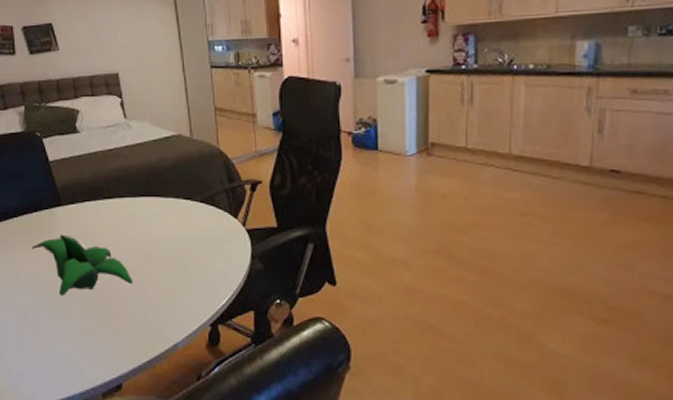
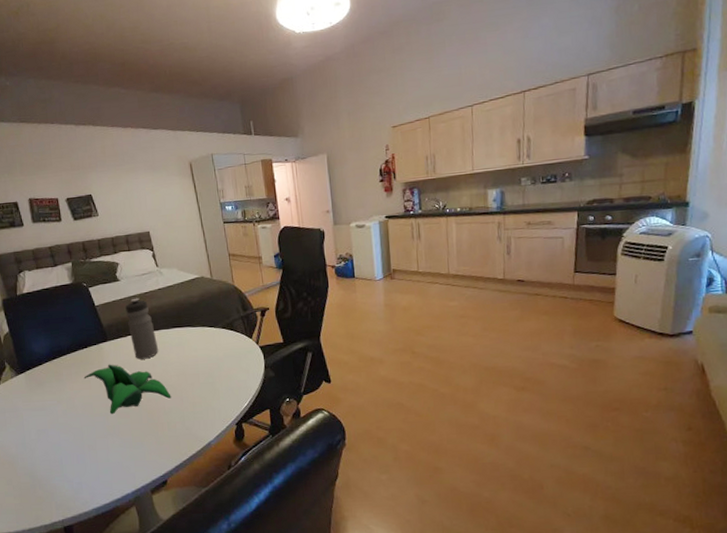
water bottle: none [84,155,122,232] -> present [125,297,159,360]

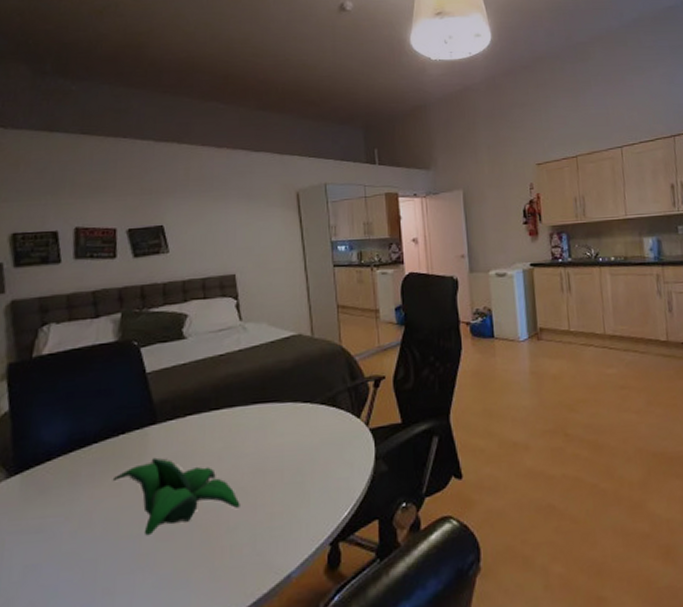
water bottle: present [125,297,159,360] -> none [189,362,230,450]

